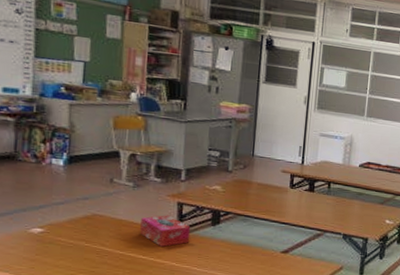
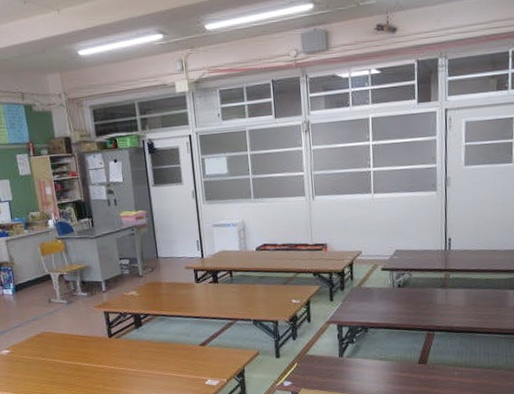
tissue box: present [140,215,191,247] -> none [78,324,121,353]

